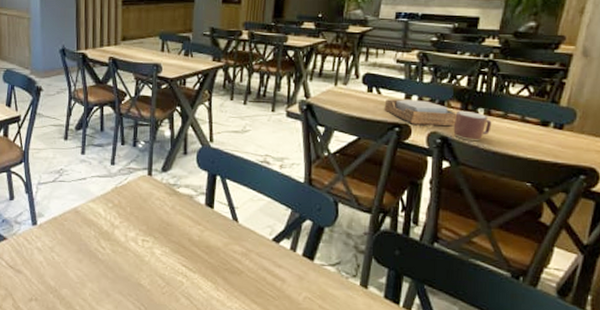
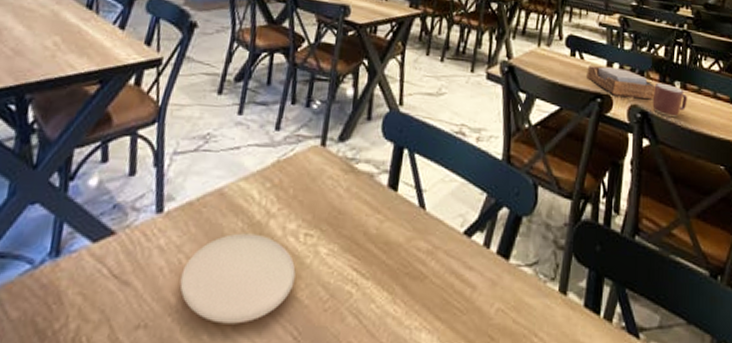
plate: none [55,239,138,301] -> present [179,233,296,324]

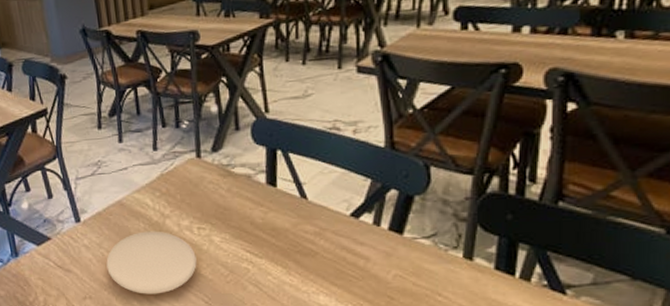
napkin holder: present [586,65,657,100] -> none [484,30,587,63]
mug: present [652,82,687,118] -> none [581,36,636,74]

